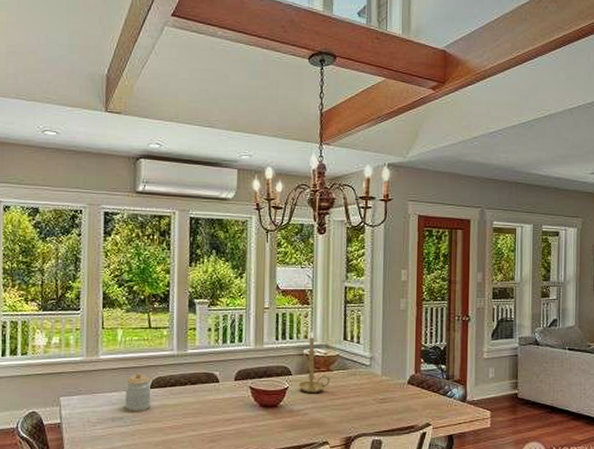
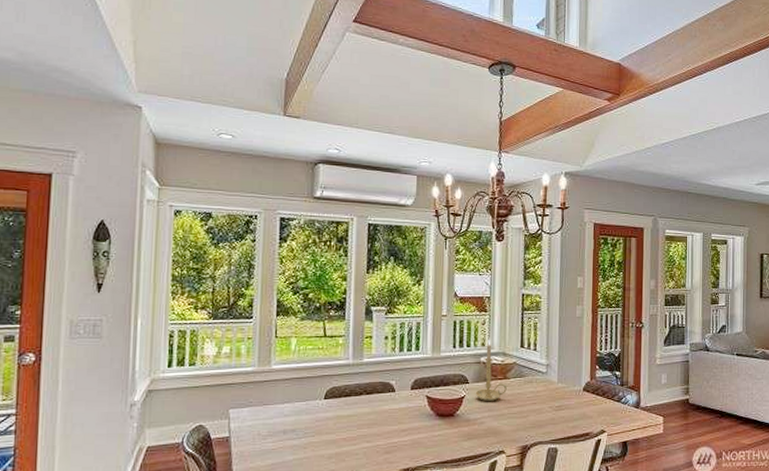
jar: present [125,373,152,411] -> none [297,383,326,423]

